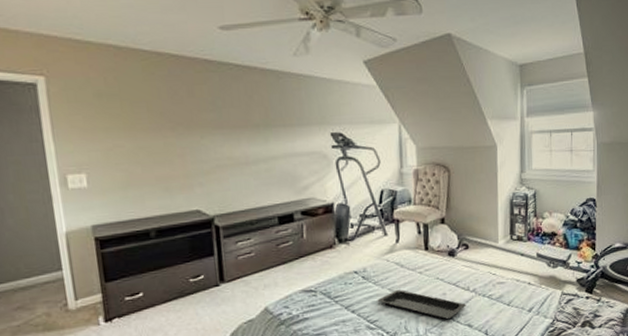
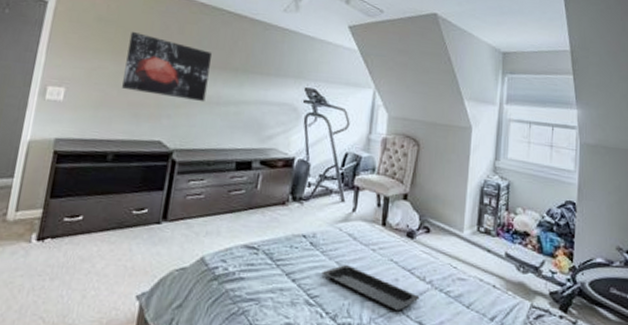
wall art: none [138,103,234,165] -> present [122,32,212,102]

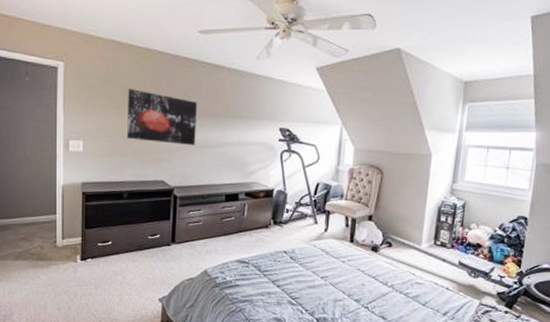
serving tray: present [322,265,420,311] -> none [301,274,383,309]

